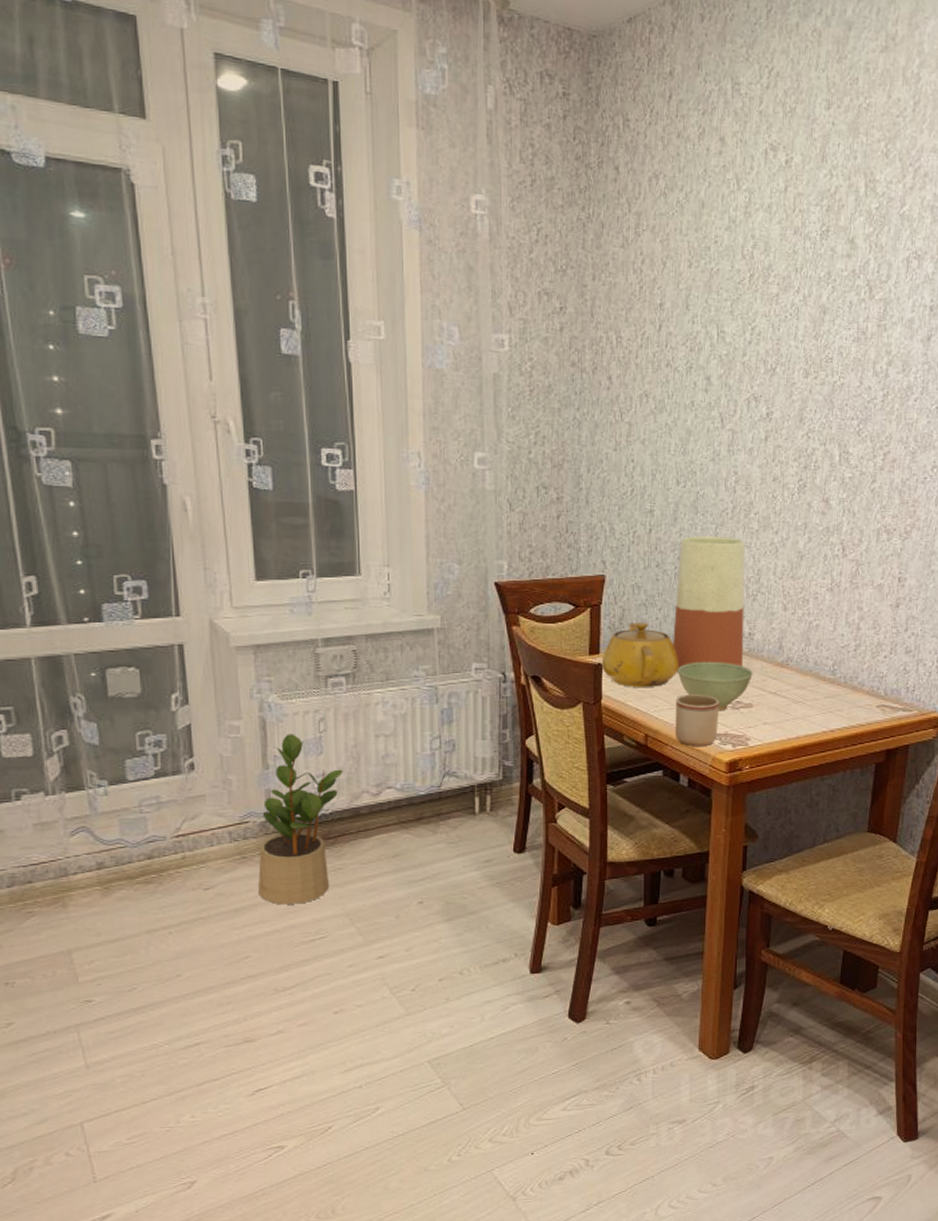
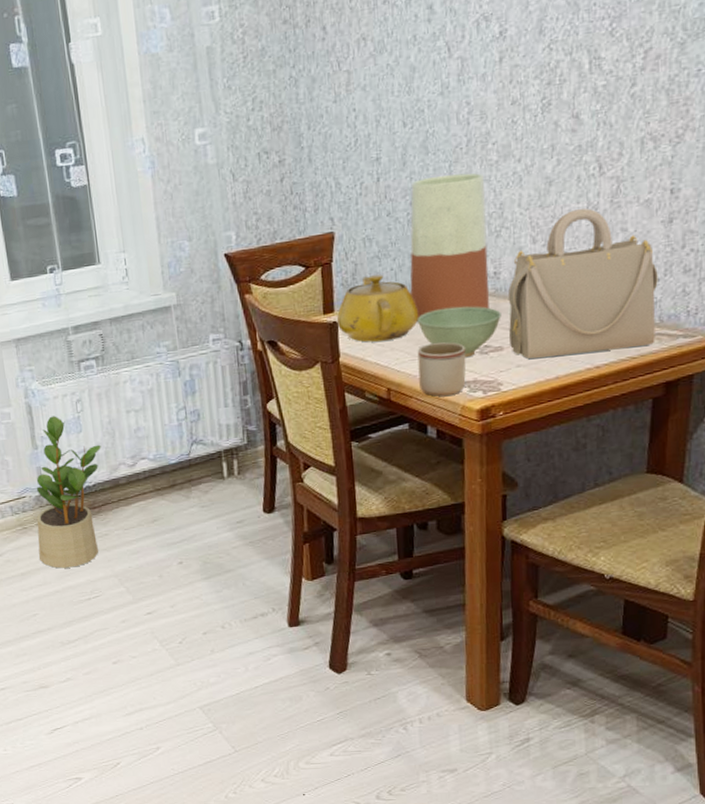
handbag: none [759,585,885,718] -> present [507,208,658,360]

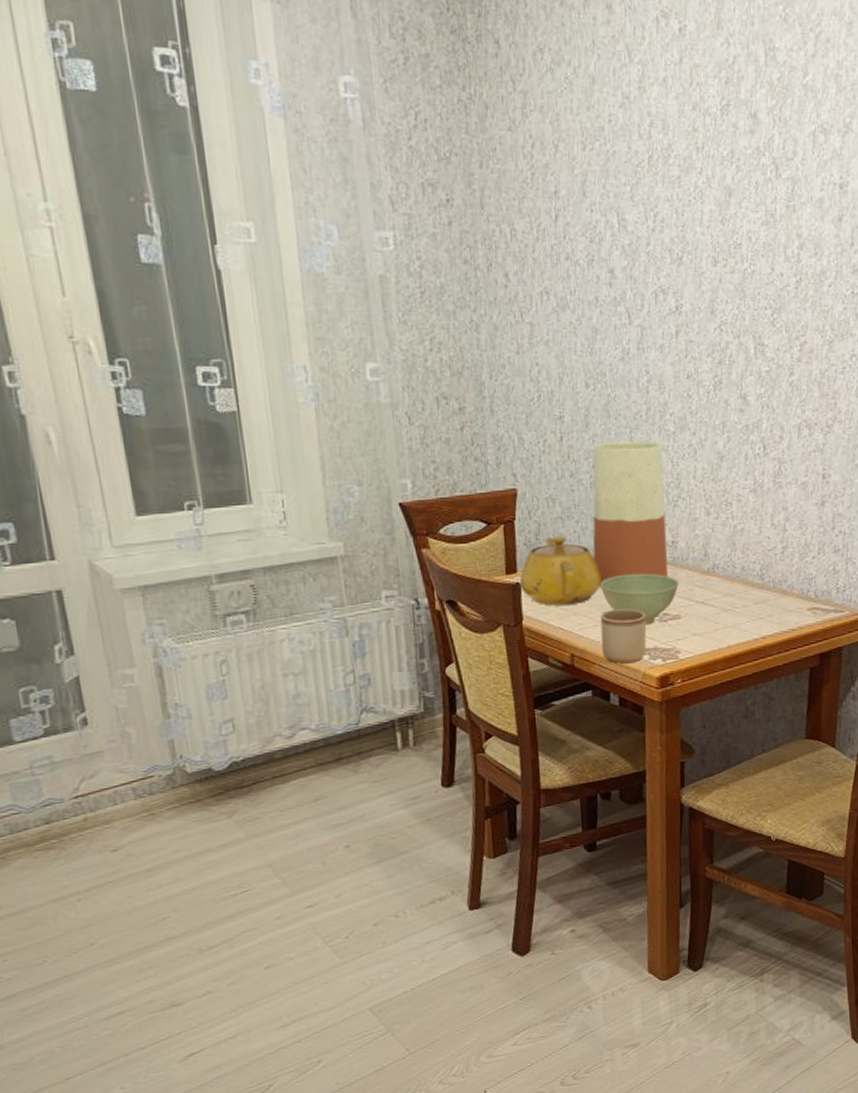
potted plant: present [36,416,101,569] -> none [167,679,252,861]
handbag: present [507,208,658,360] -> none [684,486,813,629]

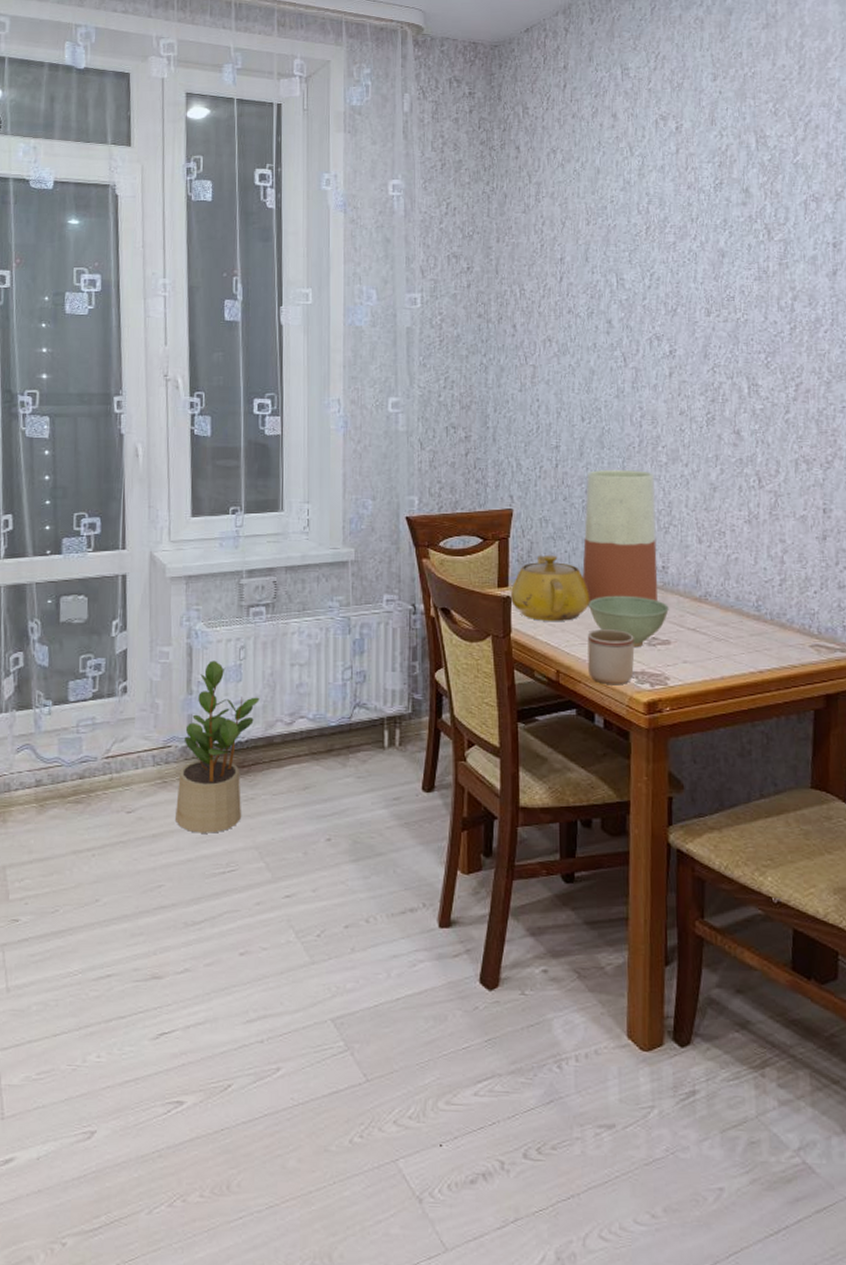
potted plant: none [167,679,252,861] -> present [176,660,260,833]

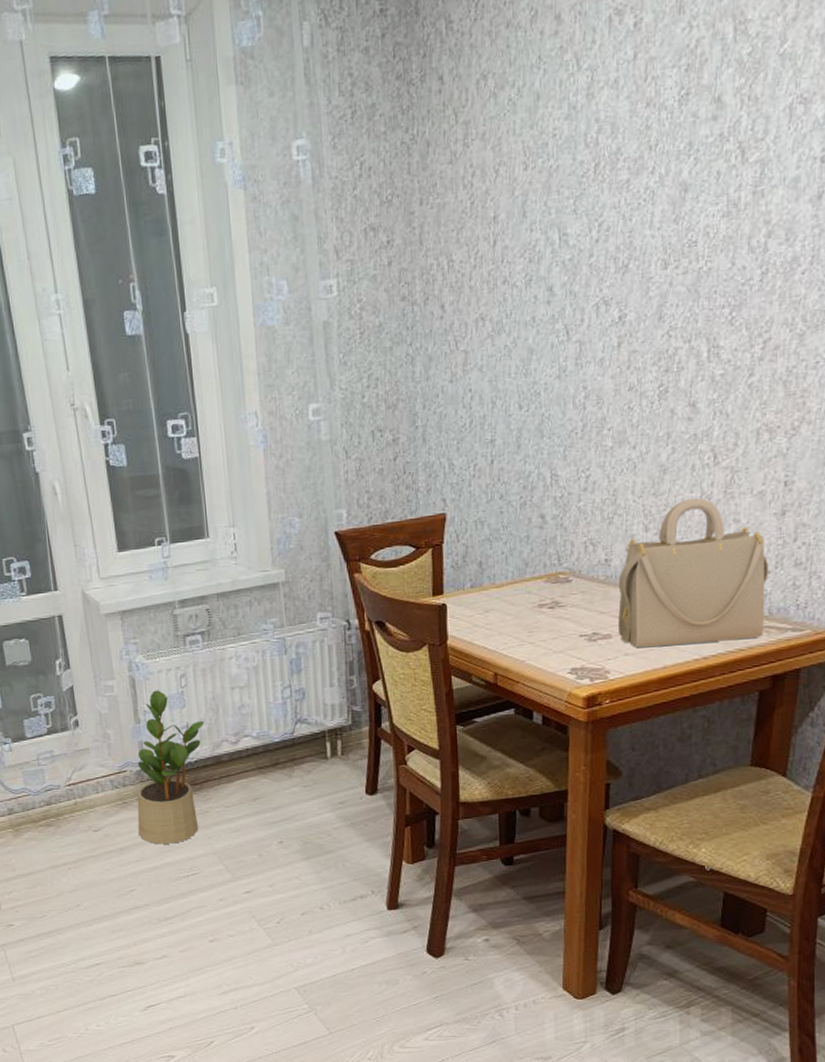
teapot: present [510,554,590,621] -> none [445,557,529,626]
vase: present [582,470,658,605] -> none [520,458,600,605]
mug: present [587,629,635,684] -> none [525,628,574,682]
bowl: present [589,595,669,648] -> none [527,592,611,645]
handbag: none [675,517,815,657] -> present [618,498,769,648]

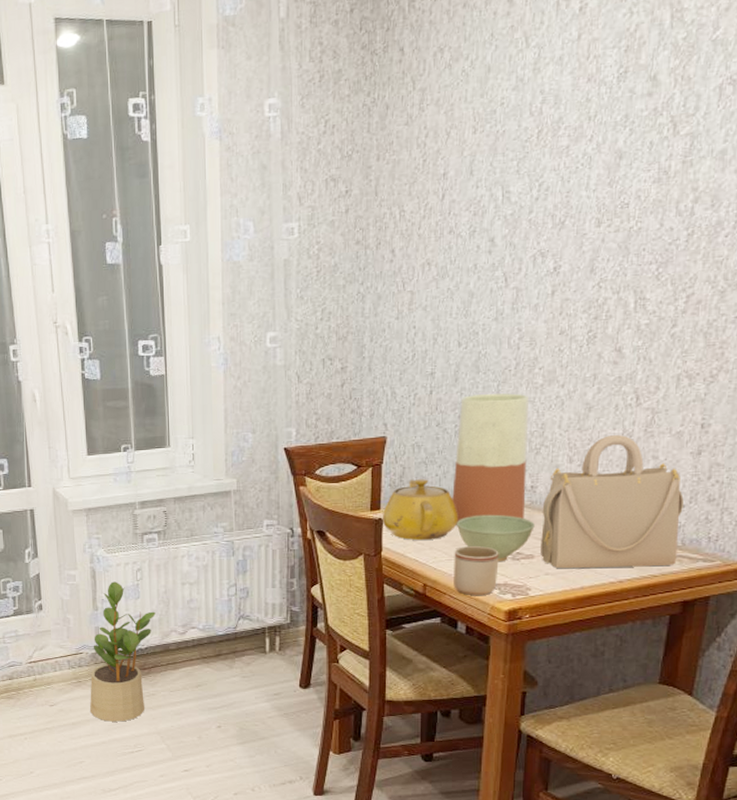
teapot: none [445,557,529,626] -> present [382,478,459,540]
vase: none [520,458,600,605] -> present [452,393,530,524]
mug: none [525,628,574,682] -> present [454,546,499,595]
bowl: none [527,592,611,645] -> present [457,514,535,562]

